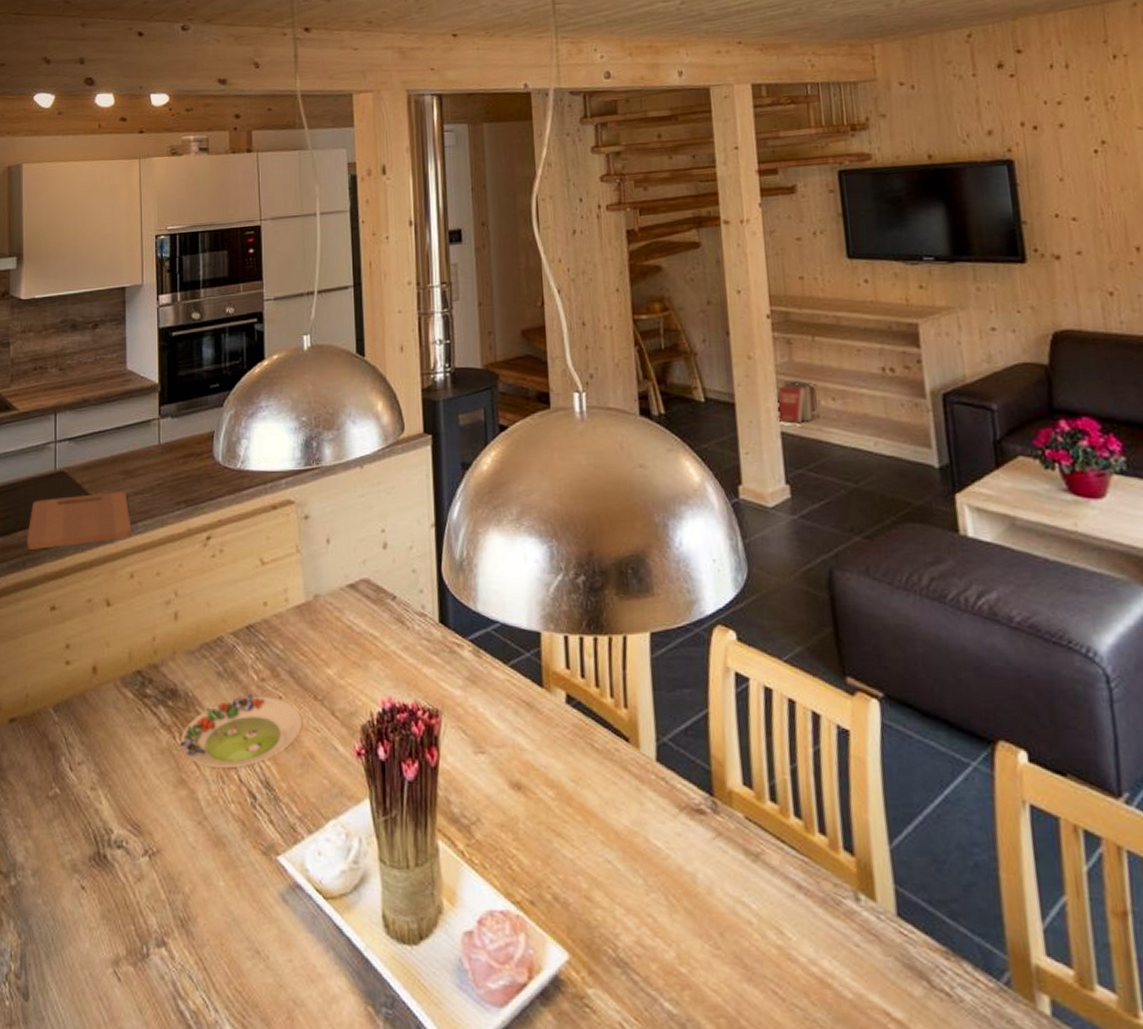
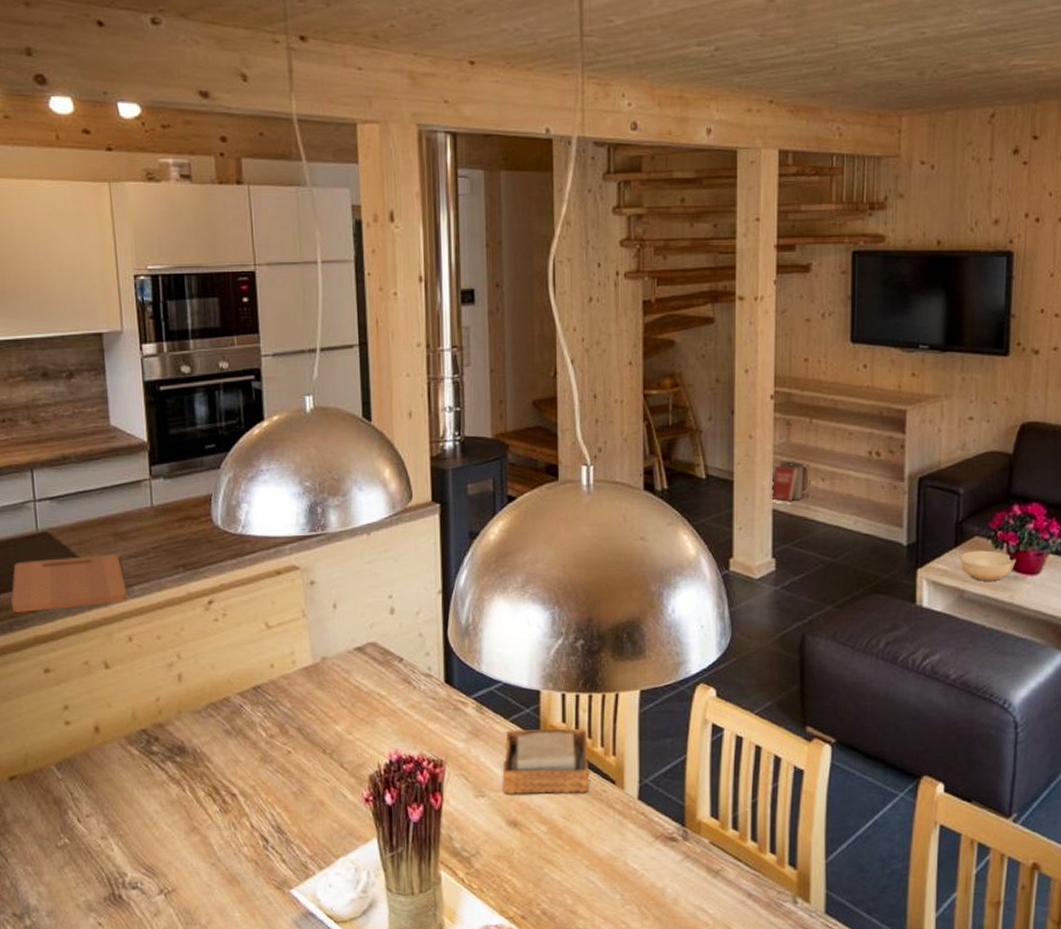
salad plate: present [180,694,303,769] -> none [190,750,312,816]
napkin holder: none [502,675,600,753] -> present [502,728,590,795]
bowl: none [1004,471,1074,507] -> present [960,550,1016,581]

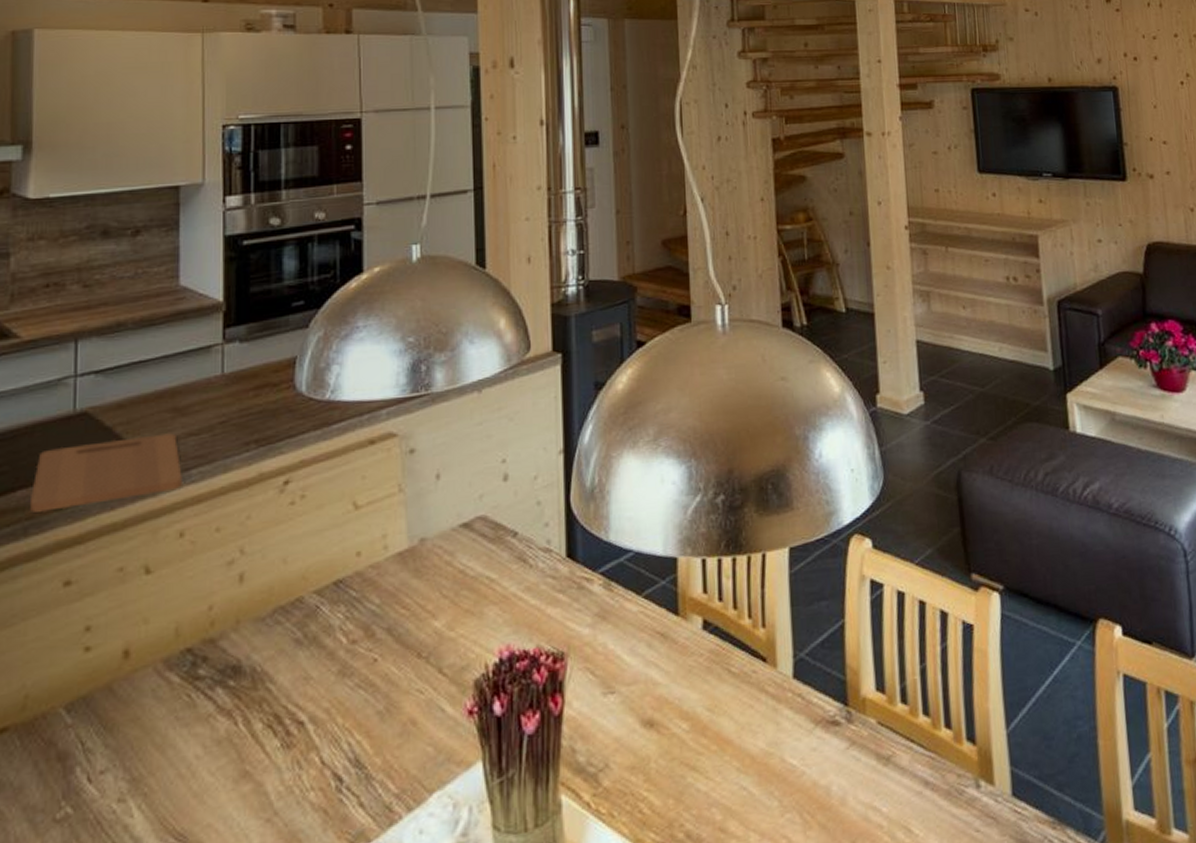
napkin holder: present [502,728,590,795] -> none [634,598,737,688]
books: present [770,464,813,502] -> none [912,292,956,332]
bowl: present [960,550,1016,581] -> none [1107,370,1161,402]

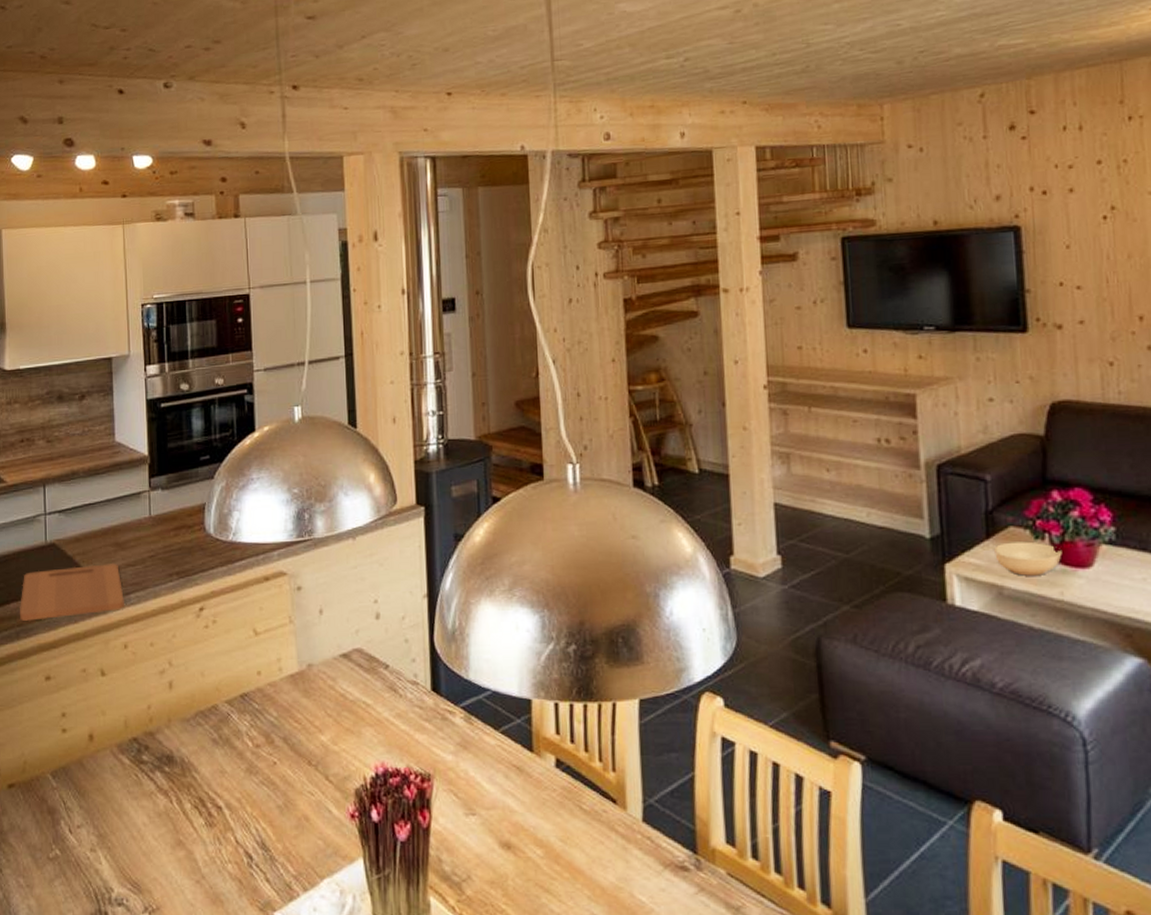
bowl: none [1107,370,1161,402] -> present [994,541,1062,576]

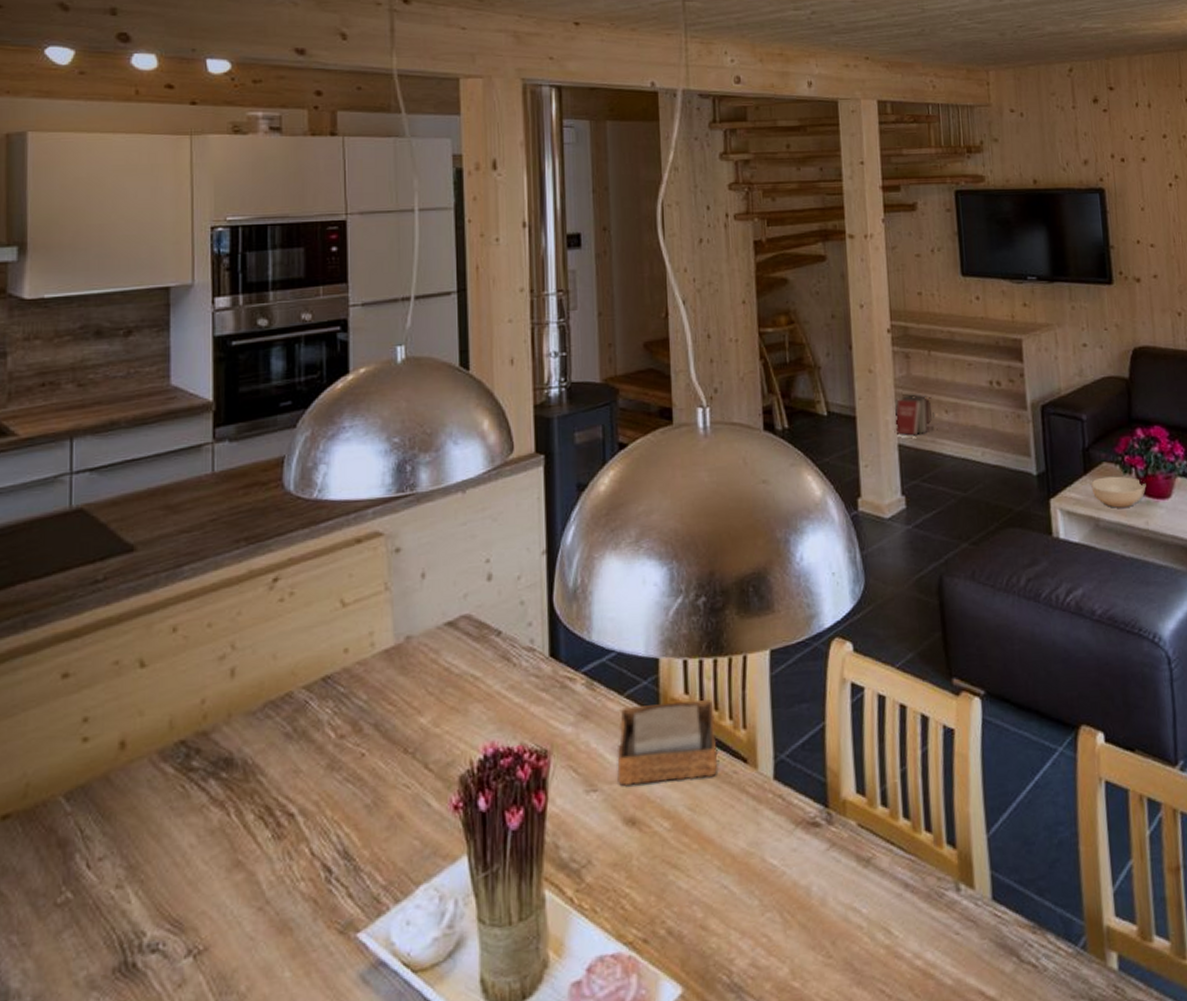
cutting board: present [19,562,124,621] -> none [28,529,175,606]
napkin holder: none [493,740,589,814] -> present [616,699,718,786]
books: none [770,454,818,495] -> present [894,396,938,436]

